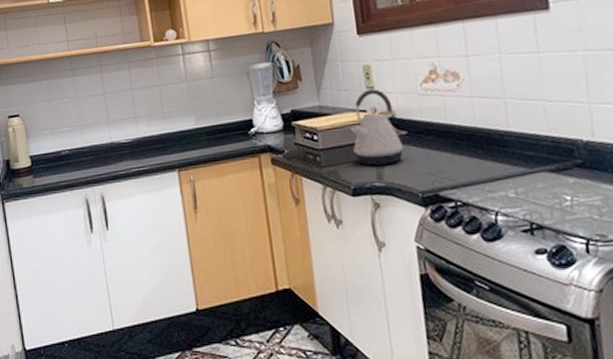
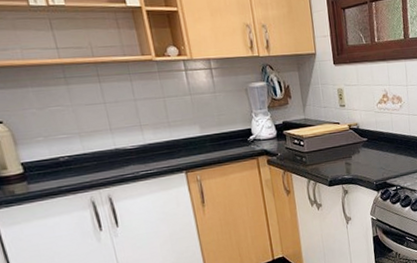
kettle: present [350,89,403,166] -> none [328,107,364,164]

